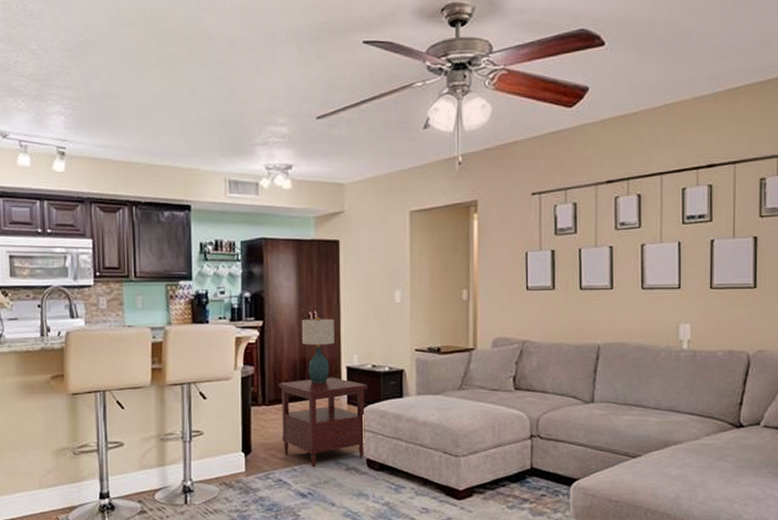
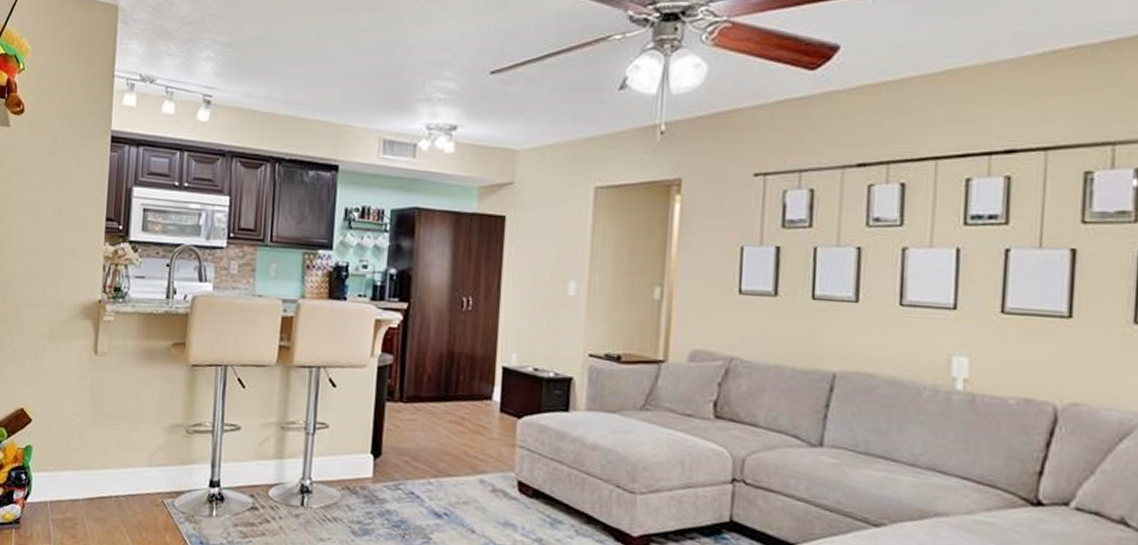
side table: present [278,377,367,468] -> none [419,377,526,484]
table lamp: present [301,317,335,383] -> none [451,304,492,384]

